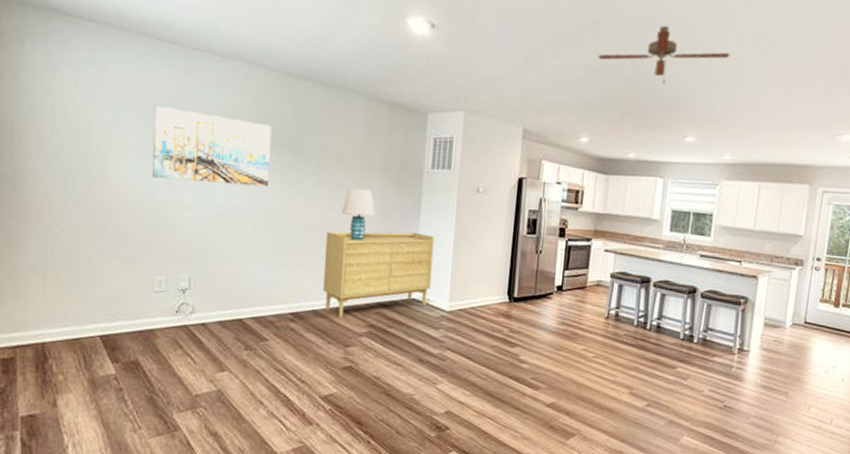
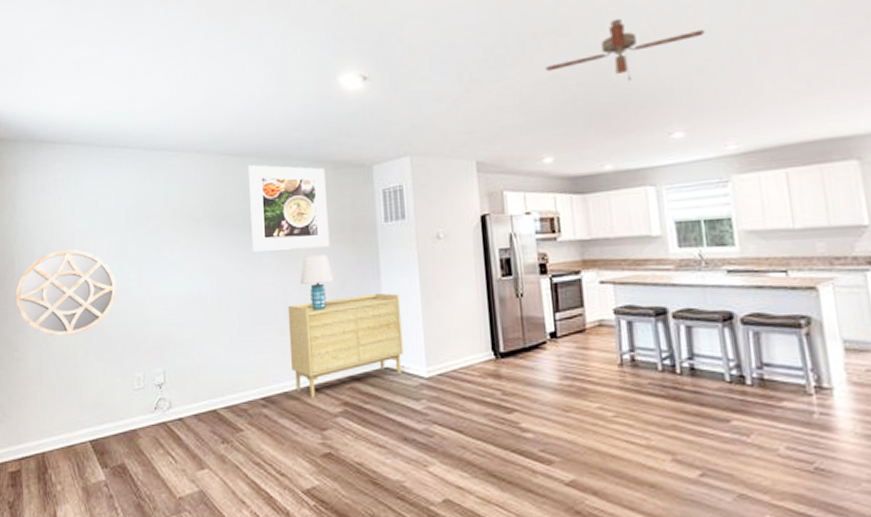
home mirror: none [14,137,141,230] -> present [15,249,116,336]
wall art: present [153,106,272,187] -> none [122,206,227,276]
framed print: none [297,88,381,183] -> present [247,165,330,252]

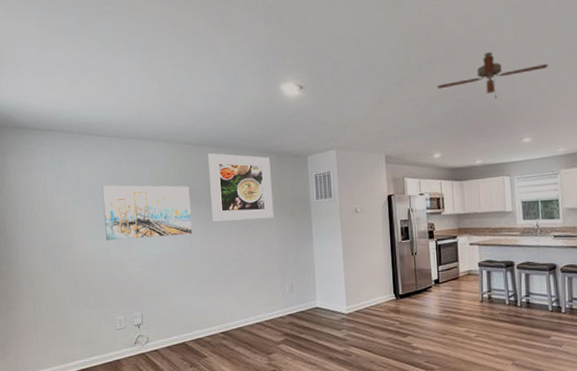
home mirror: present [15,249,116,336] -> none [8,219,99,289]
wall art: none [122,206,227,276] -> present [102,185,192,241]
sideboard: present [287,292,404,399] -> none [241,252,330,332]
lamp: present [299,255,334,311] -> none [250,224,277,267]

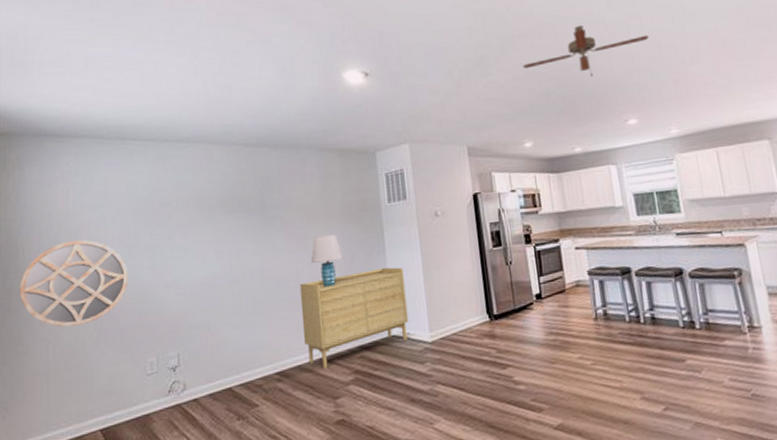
home mirror: none [8,219,99,289] -> present [19,240,128,327]
wall art: present [102,185,192,241] -> none [134,193,240,264]
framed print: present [207,153,274,222] -> none [258,154,339,235]
sideboard: none [241,252,330,332] -> present [299,267,409,370]
lamp: none [250,224,277,267] -> present [310,234,343,288]

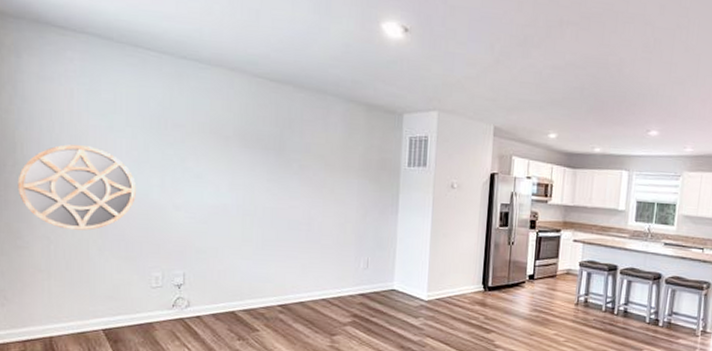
sideboard: present [299,267,409,370] -> none [308,226,413,309]
lamp: present [310,234,343,288] -> none [324,186,356,237]
ceiling fan: present [523,24,649,77] -> none [564,24,691,80]

